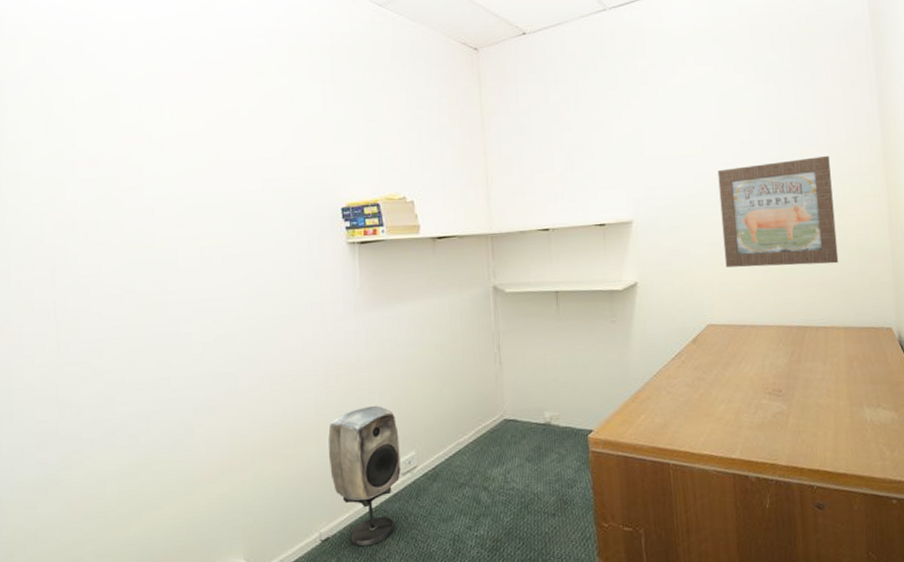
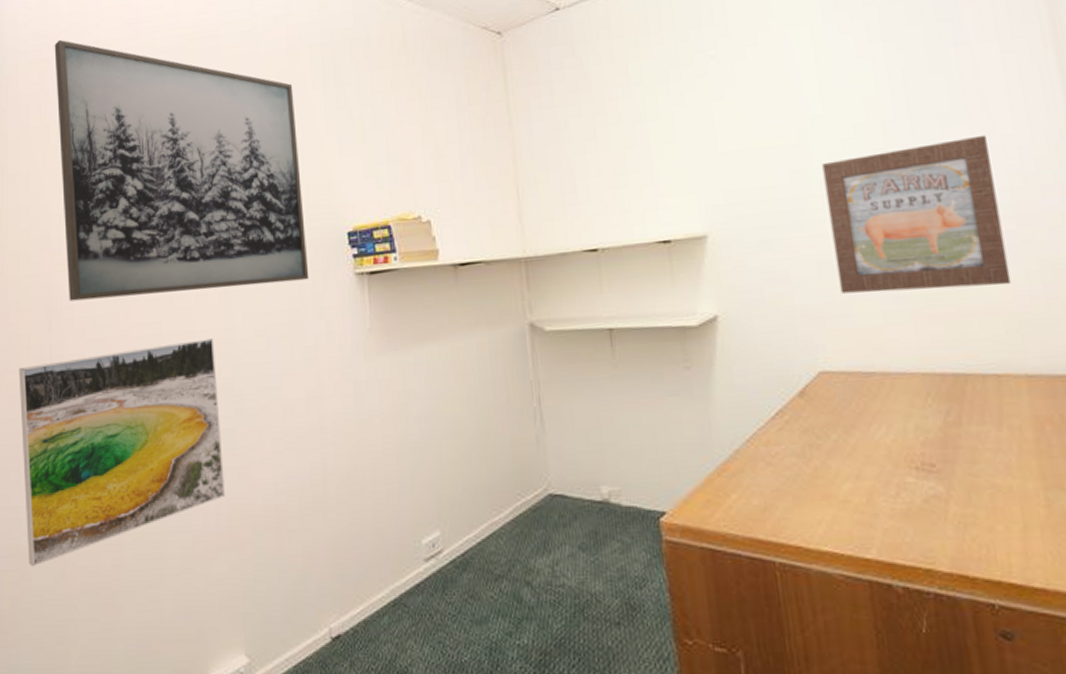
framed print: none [21,295,226,497] -> present [18,338,225,567]
wall art: none [56,18,306,261] -> present [54,39,309,301]
speaker: present [328,405,401,547] -> none [337,471,423,649]

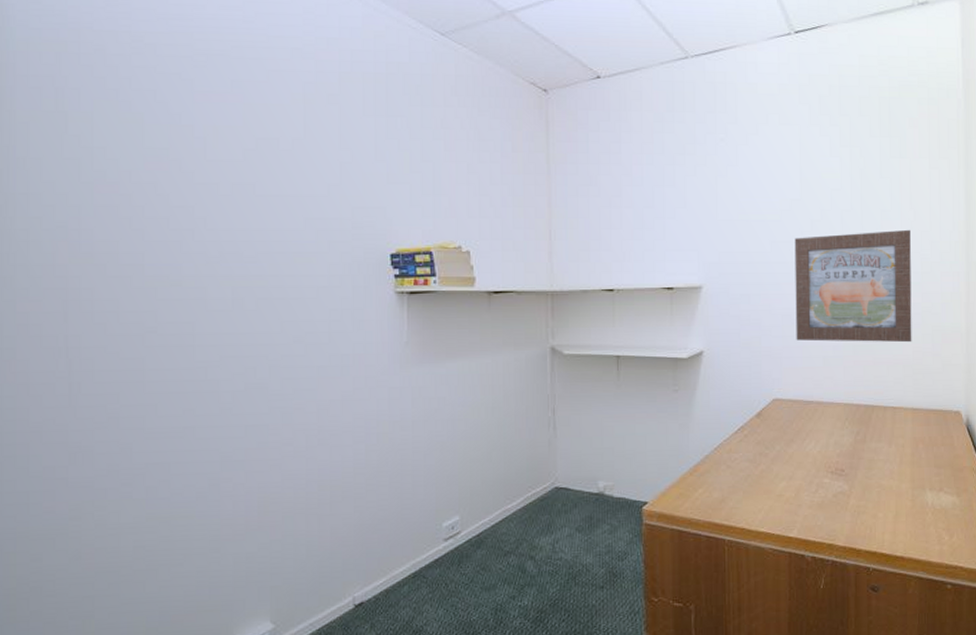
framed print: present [18,338,225,567] -> none [28,341,256,548]
wall art: present [54,39,309,301] -> none [74,22,351,295]

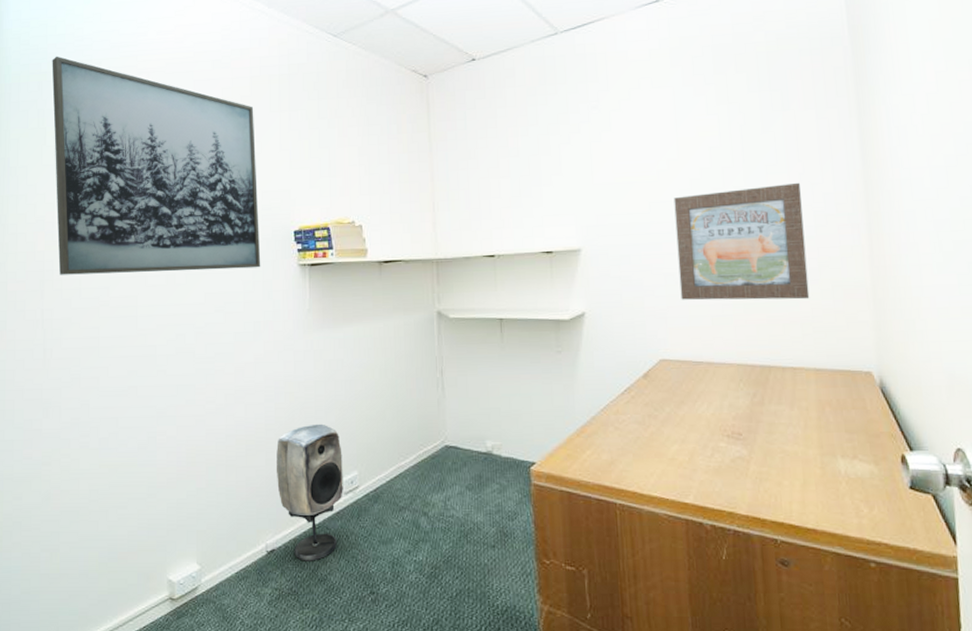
wall art: none [74,22,351,295] -> present [52,56,261,275]
speaker: none [365,466,443,613] -> present [276,423,343,561]

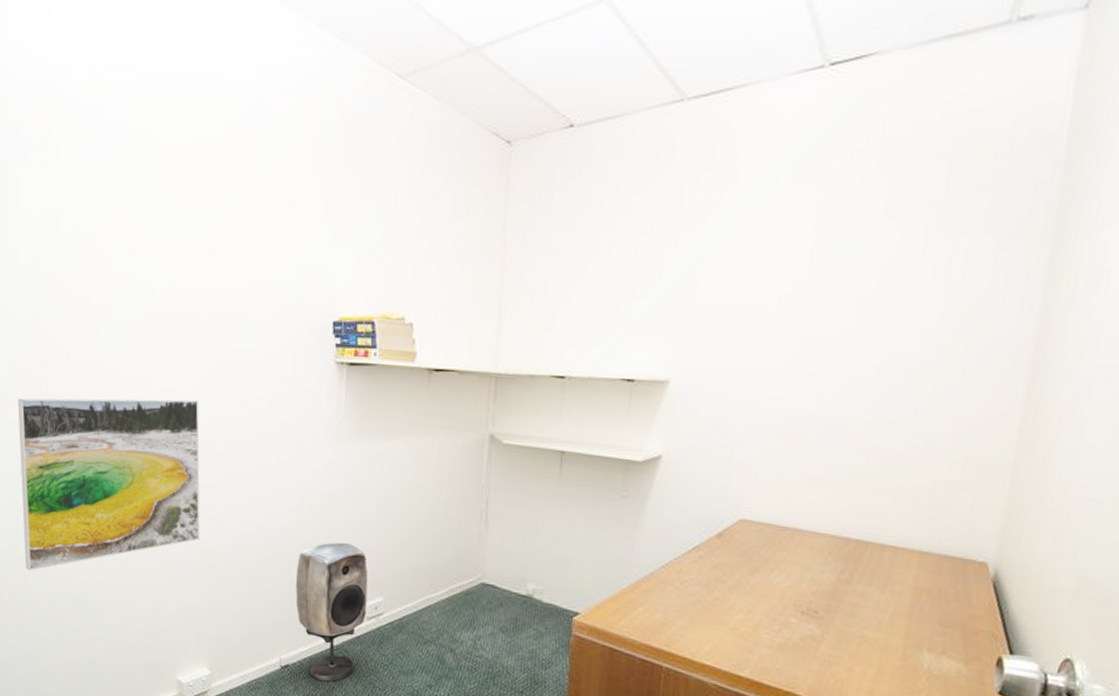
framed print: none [14,311,185,489] -> present [17,398,200,571]
wall art: present [52,56,261,275] -> none [56,71,295,361]
wall art: present [674,182,810,300] -> none [778,327,955,471]

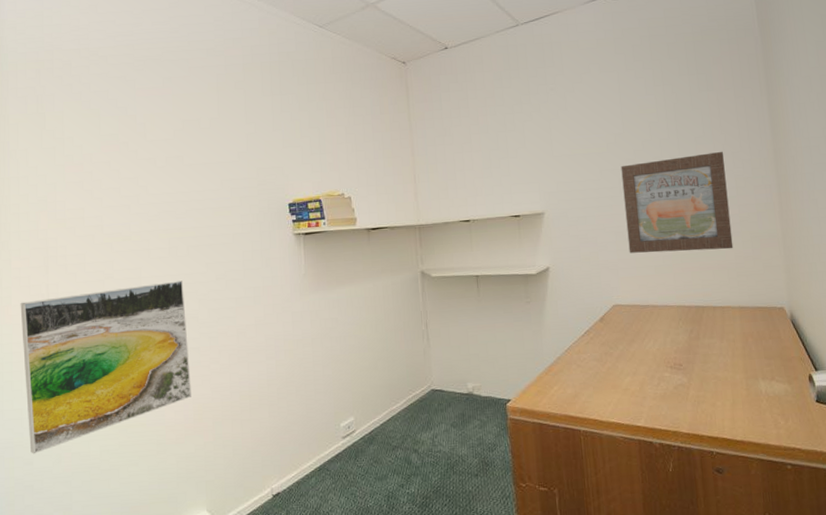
speaker: present [295,542,368,682] -> none [278,376,341,501]
wall art: none [778,327,955,471] -> present [621,151,734,253]

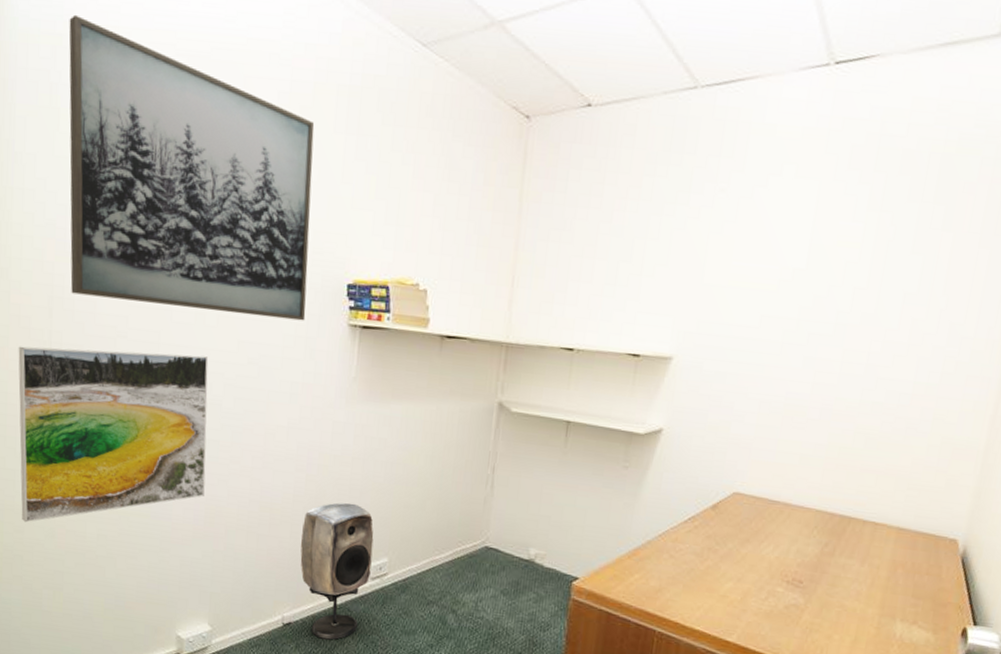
wall art: none [49,45,259,251] -> present [69,14,315,321]
speaker: none [278,376,341,501] -> present [300,502,374,640]
wall art: present [621,151,734,253] -> none [771,314,938,453]

